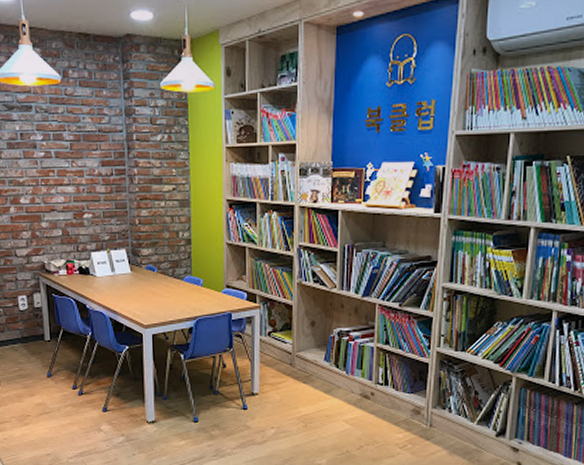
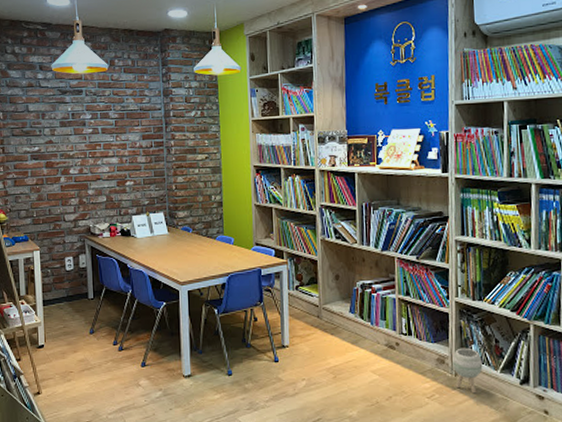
planter: none [428,399,460,445] -> present [452,347,483,394]

